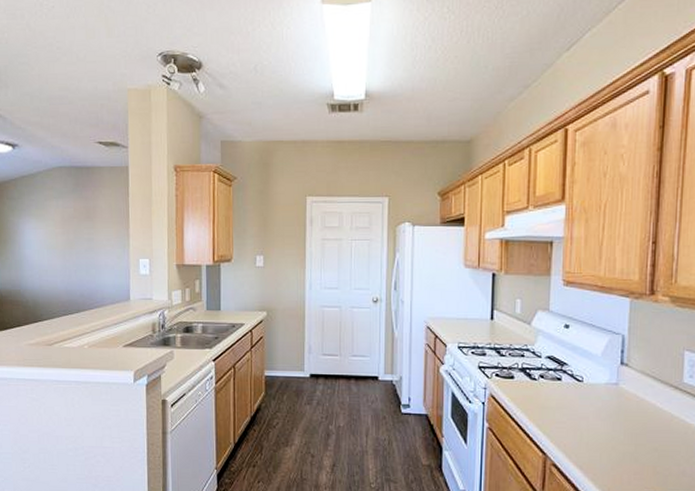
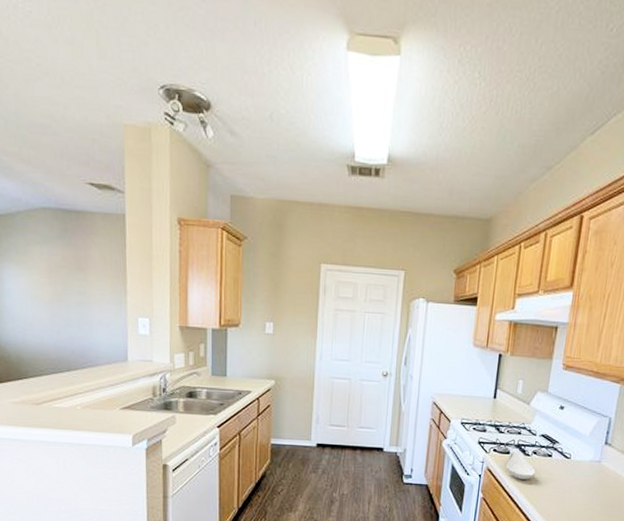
spoon rest: none [511,375,546,406] -> present [506,451,537,480]

